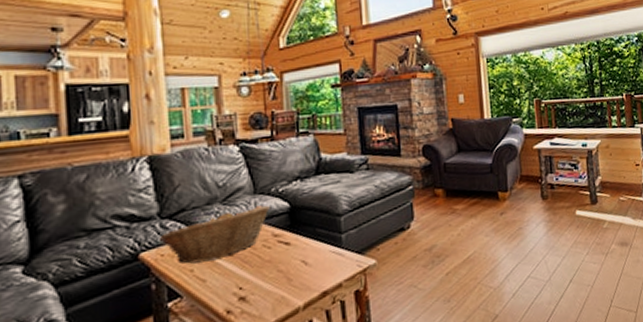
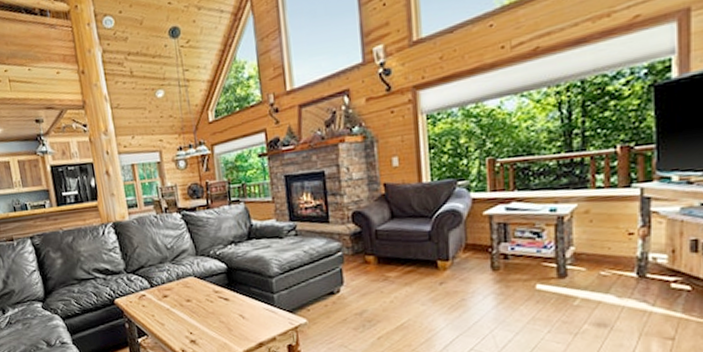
fruit basket: present [158,205,270,264] -> none [126,265,210,310]

